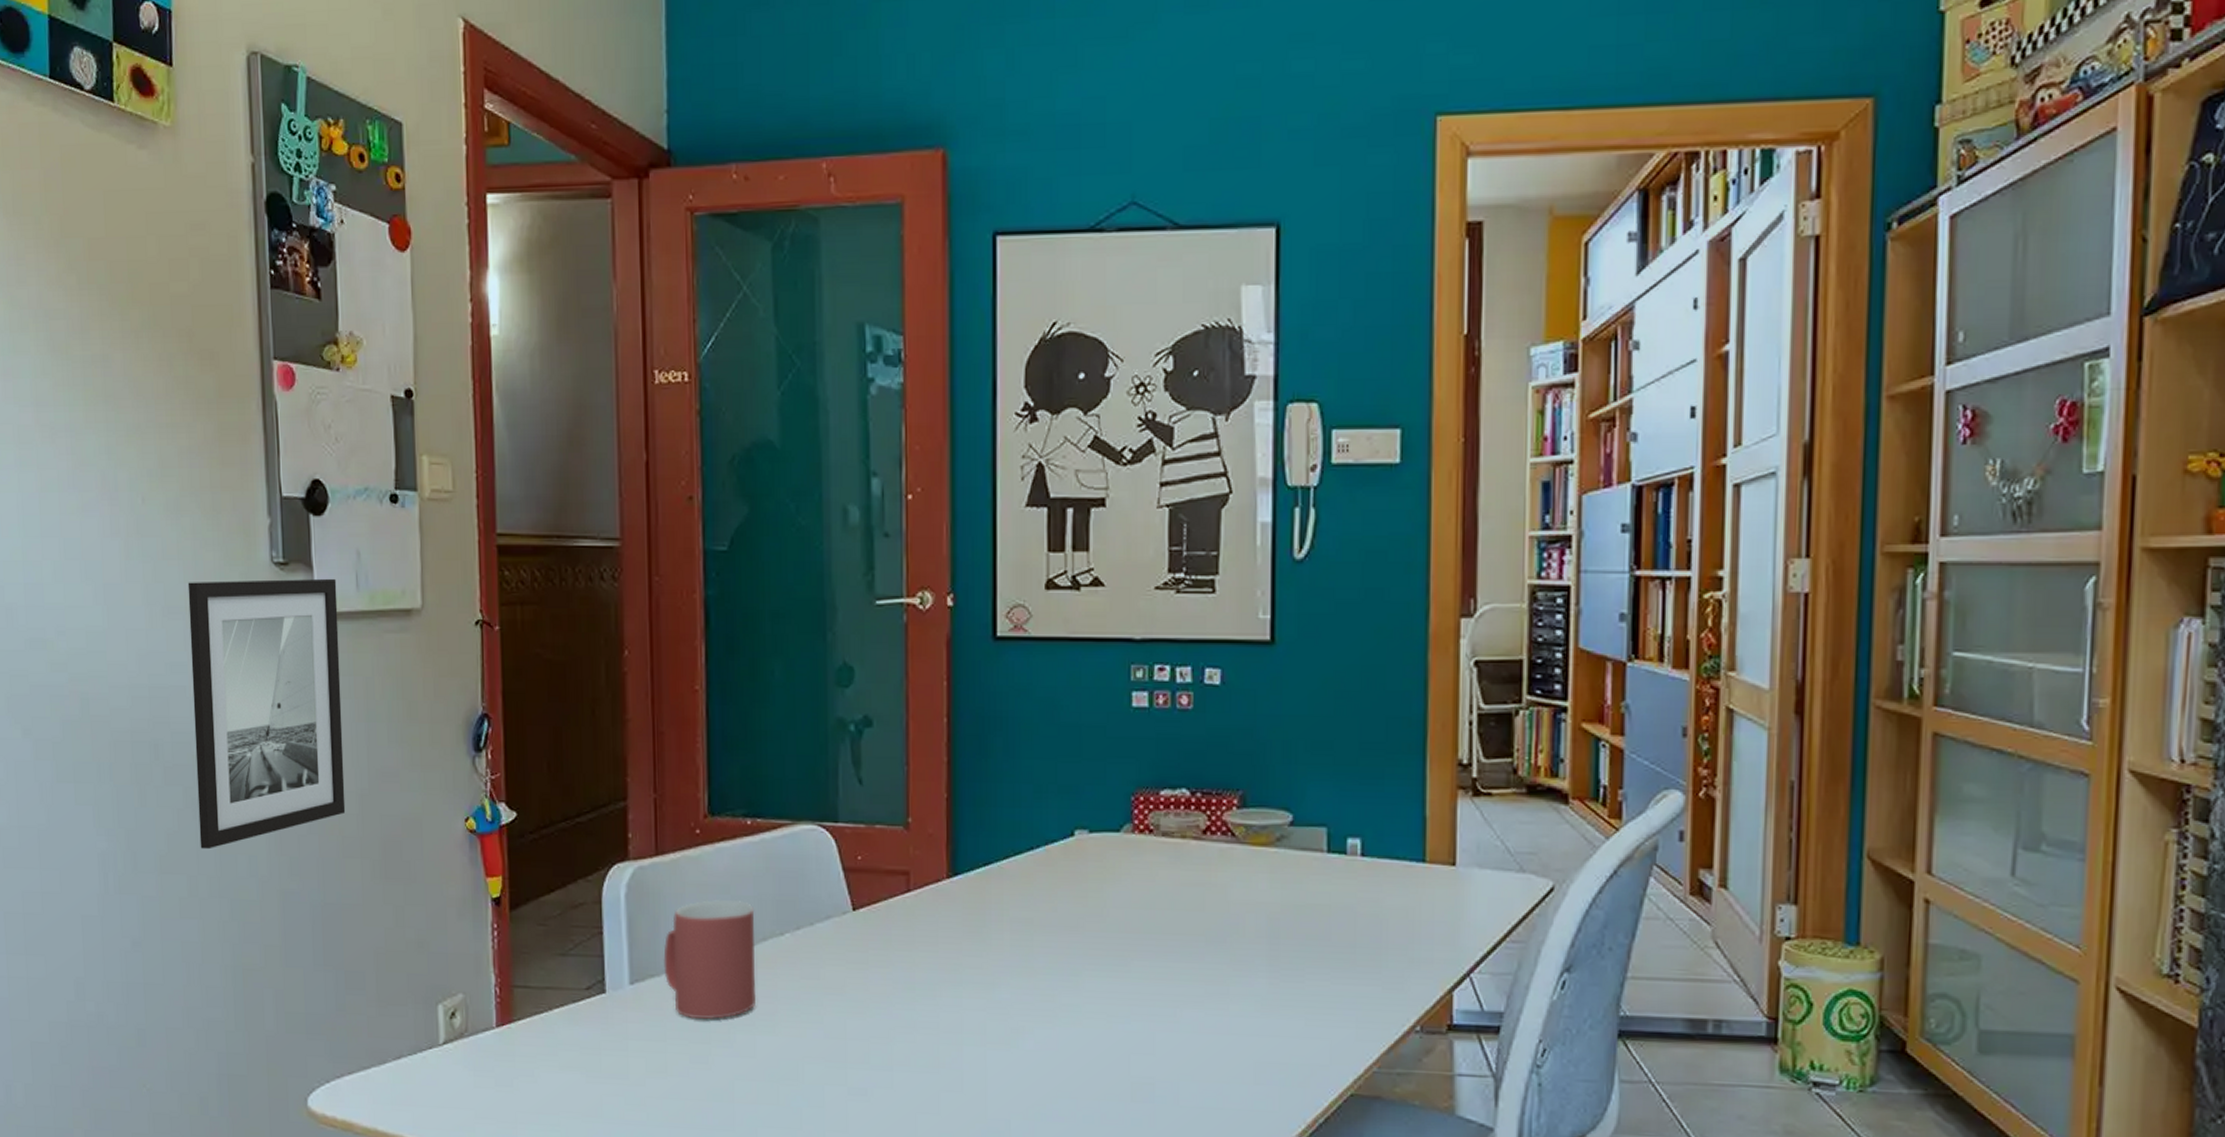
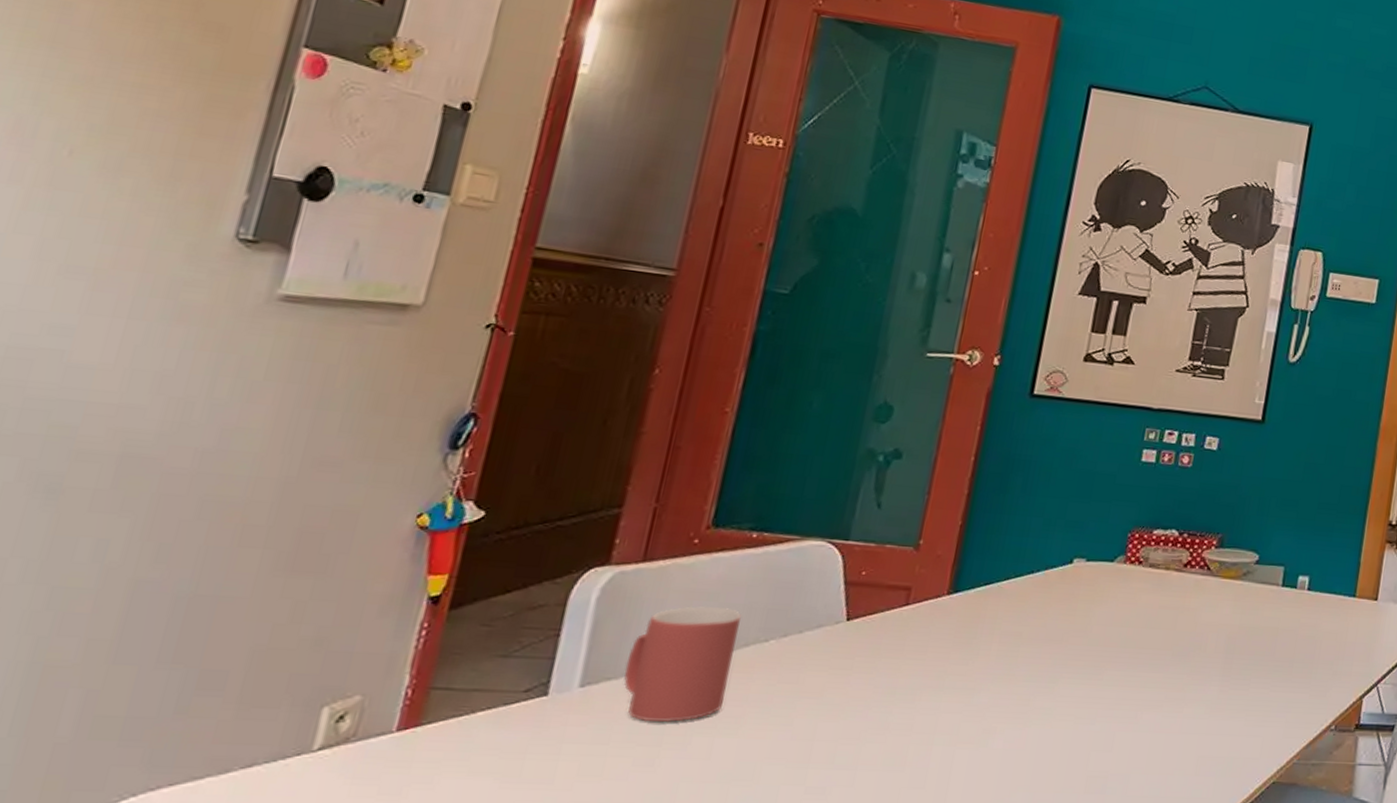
wall art: present [187,578,346,850] -> none [24,243,319,530]

